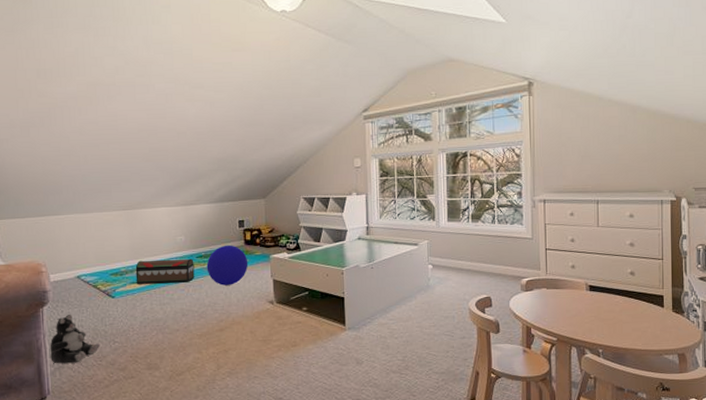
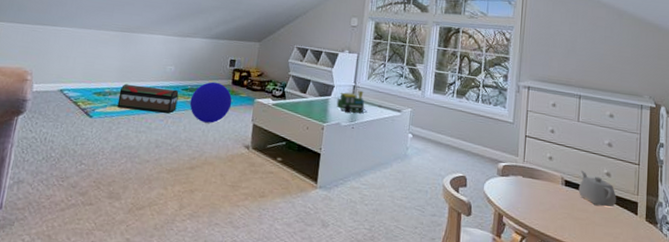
plush toy: present [50,315,101,364] -> none [12,127,67,180]
toy train: none [352,230,383,255] -> present [336,90,367,114]
teapot: none [603,273,642,305] -> present [578,170,616,207]

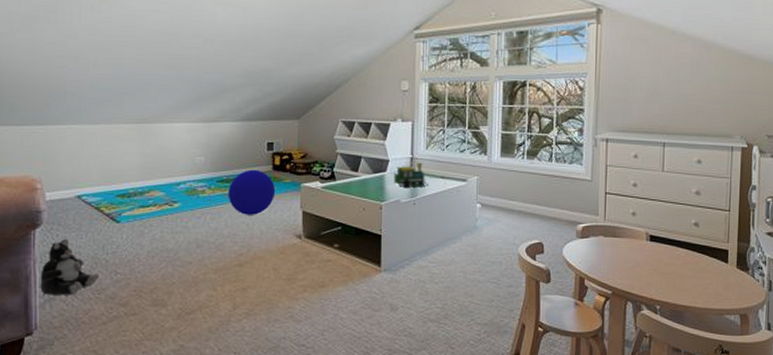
plush toy: none [12,127,67,180] -> present [40,239,100,295]
toy chest: present [117,83,179,114] -> none [145,181,214,209]
teapot: present [578,170,616,207] -> none [664,222,705,258]

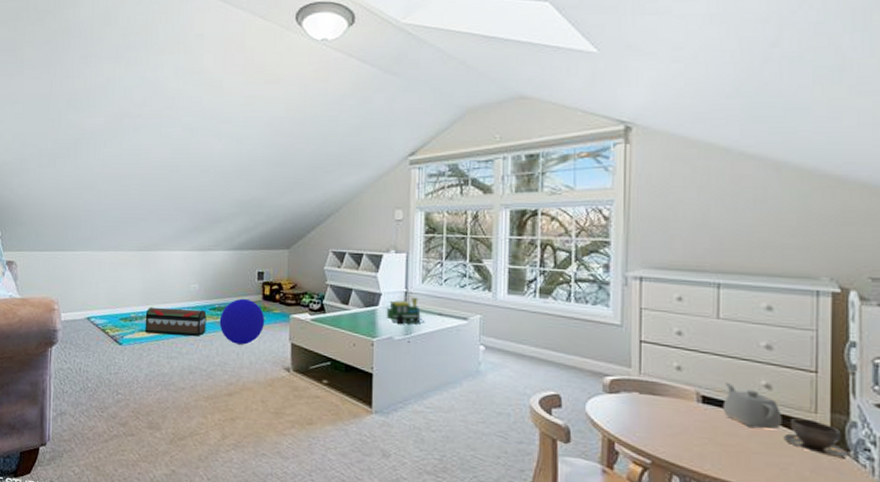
plush toy: present [40,239,100,295] -> none [54,358,104,411]
toy chest: none [145,181,214,209] -> present [145,307,207,336]
teapot: none [664,222,705,258] -> present [722,382,782,430]
teacup: none [706,247,749,275] -> present [784,417,849,458]

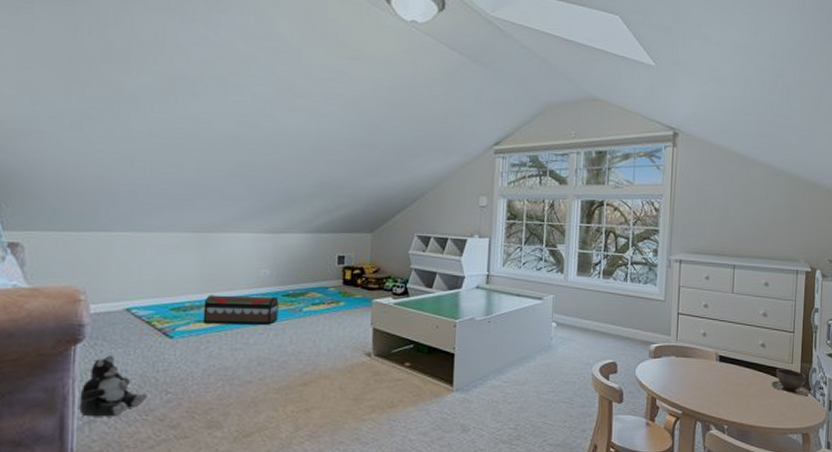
plush toy: none [54,358,104,411] -> present [79,356,148,417]
ball: present [219,298,265,345] -> none [293,283,346,332]
toy train: present [386,297,424,325] -> none [468,279,504,306]
teapot: present [722,382,782,430] -> none [733,343,771,379]

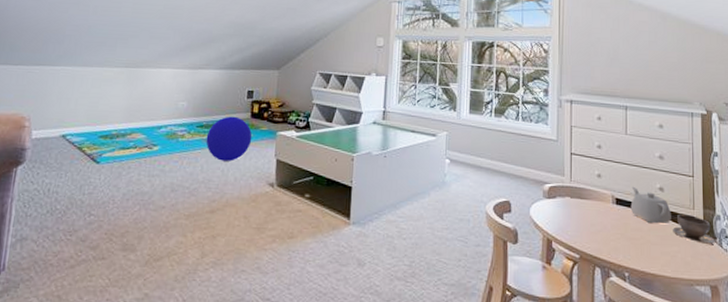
plush toy: present [79,356,148,417] -> none [13,178,74,236]
toy chest: present [203,294,279,325] -> none [126,124,194,154]
ball: none [293,283,346,332] -> present [206,116,253,161]
teapot: none [733,343,771,379] -> present [630,186,671,224]

